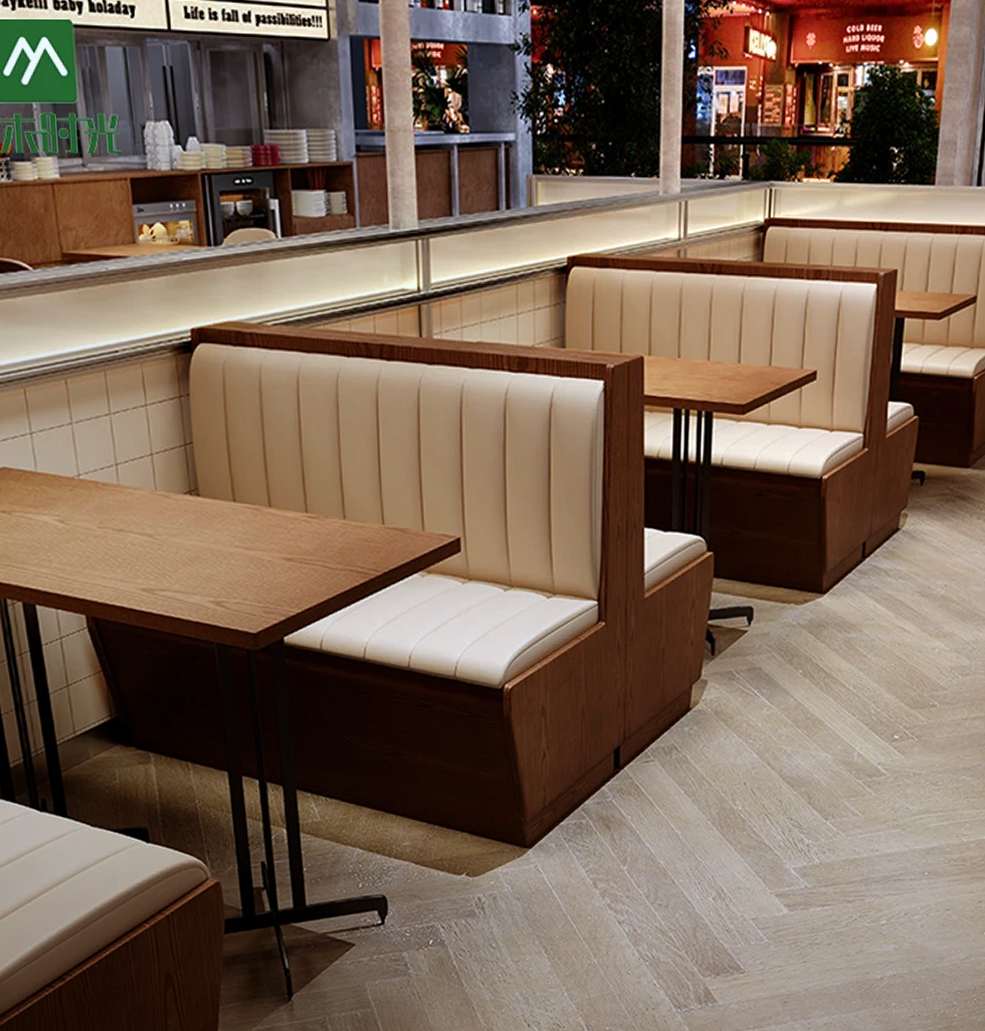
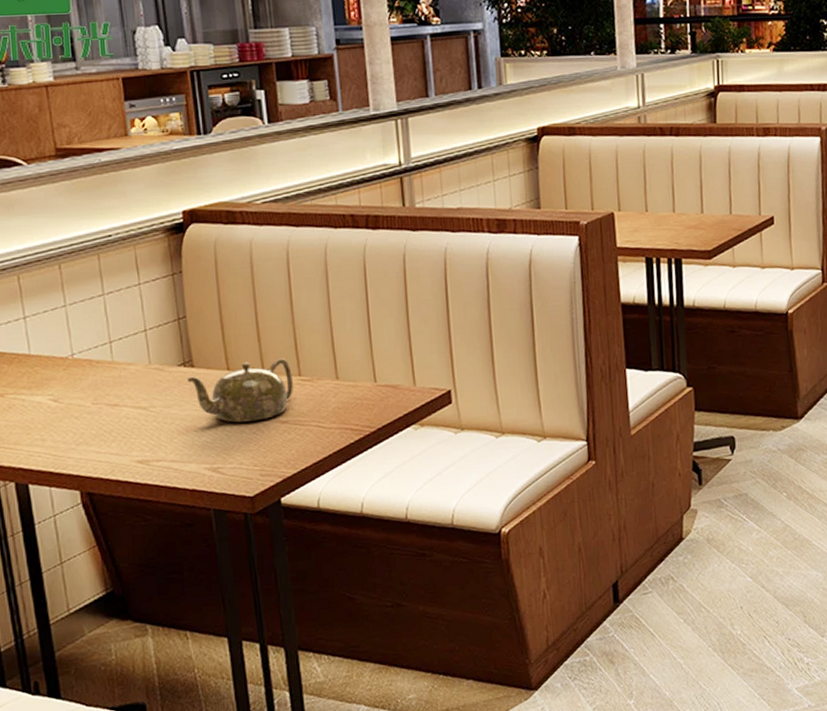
teapot: none [192,493,299,557] -> present [187,358,293,423]

